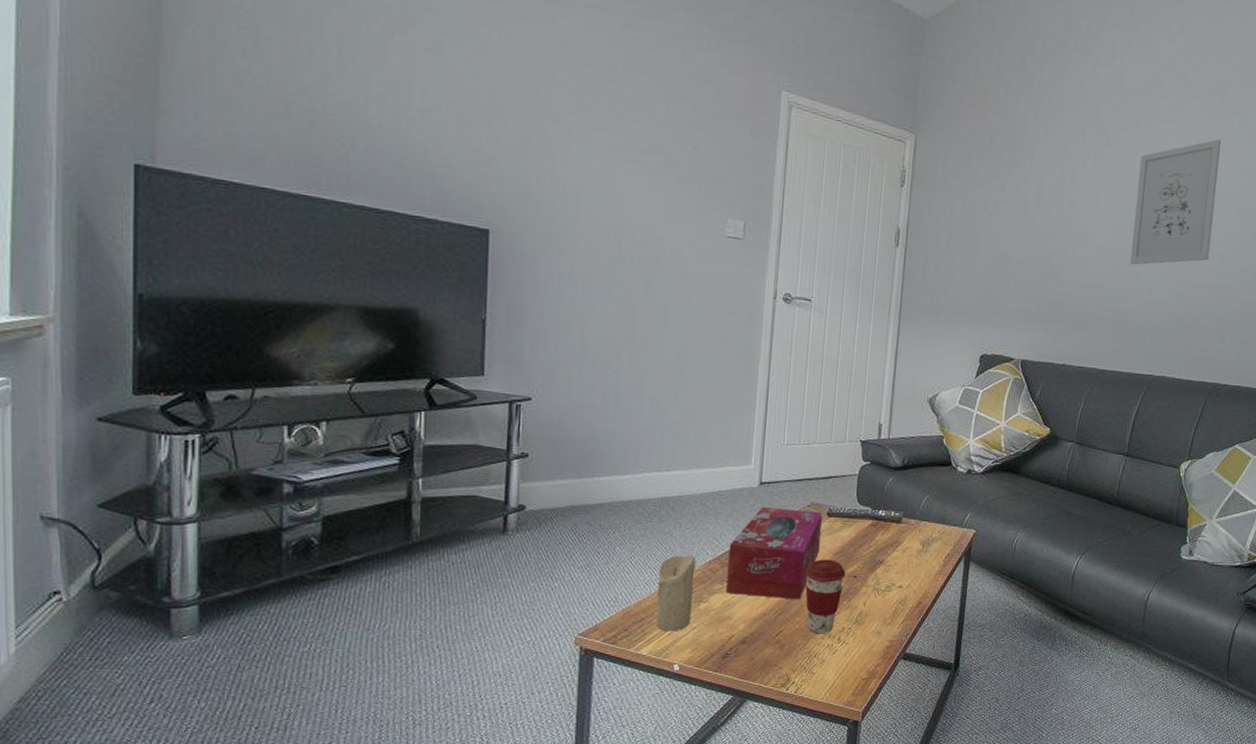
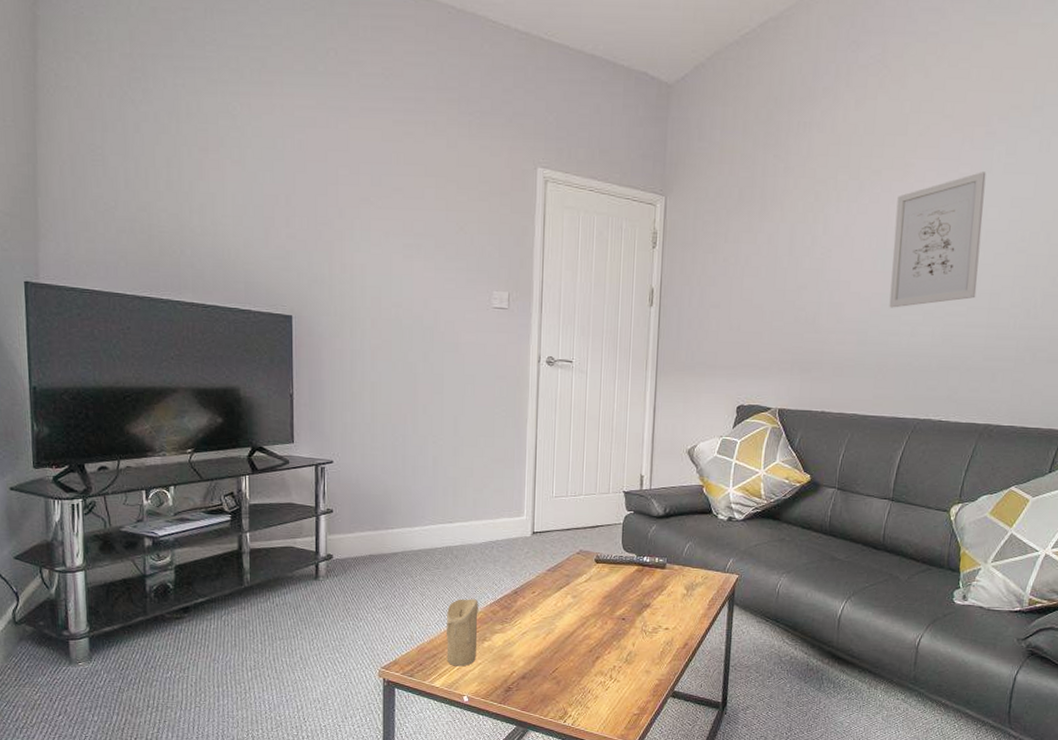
tissue box: present [726,506,822,600] -> none [506,554,591,640]
coffee cup: present [805,559,846,634] -> none [577,602,615,672]

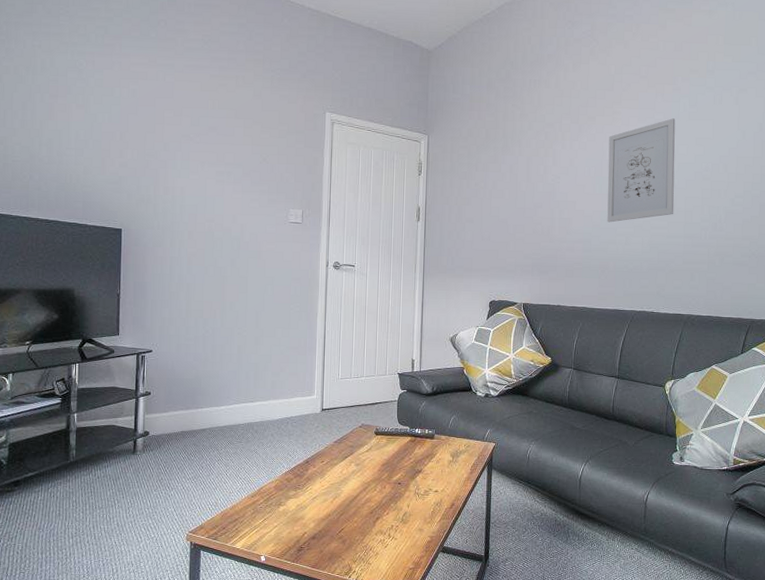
candle: present [446,598,478,667] -> none [246,468,275,529]

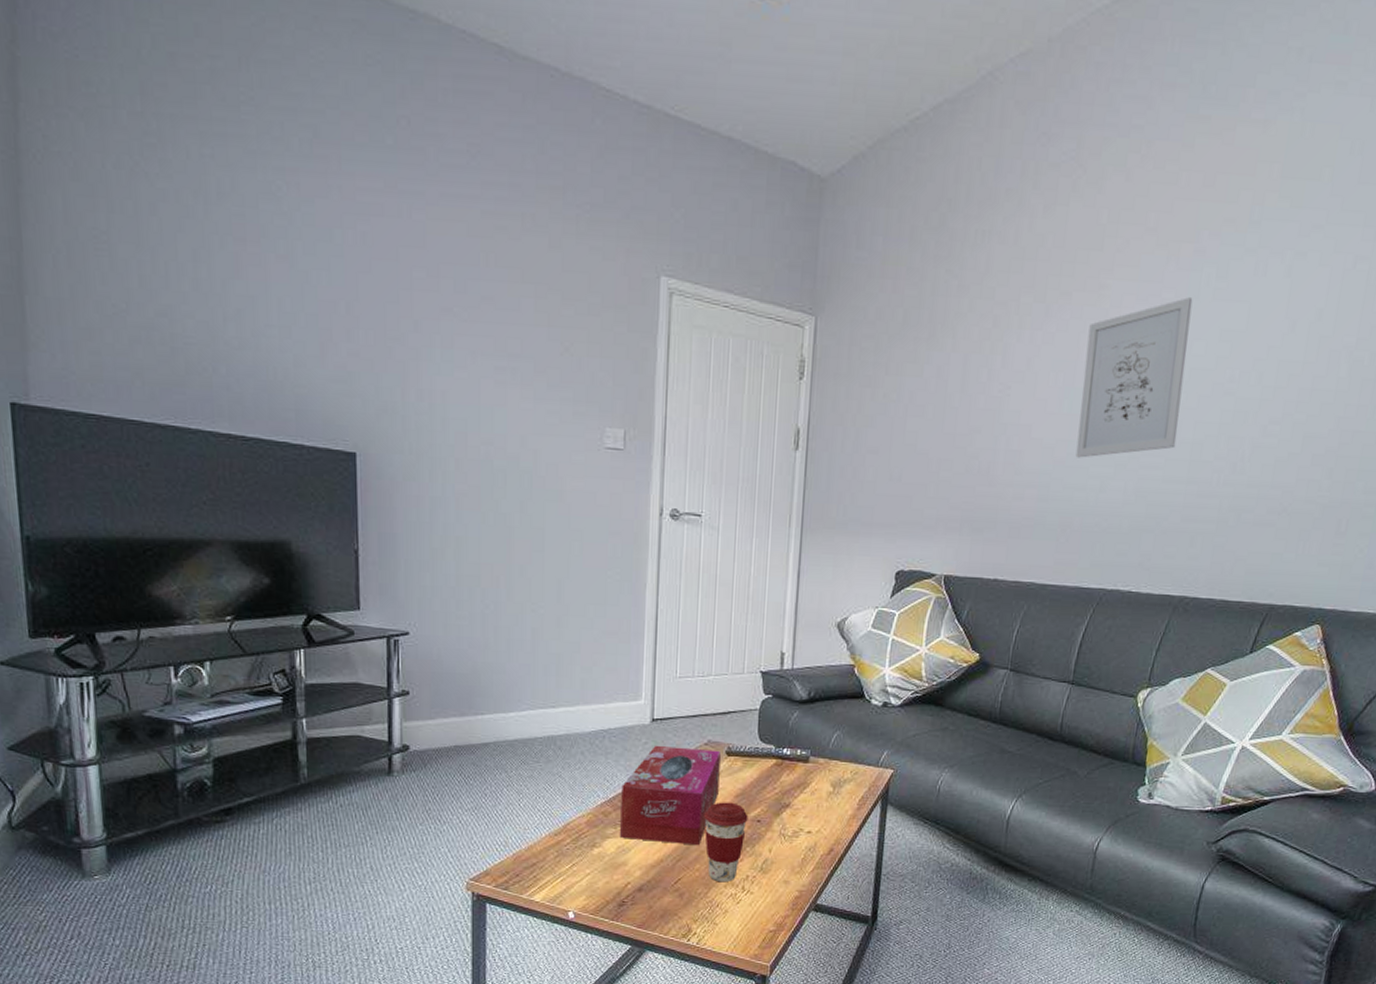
tissue box: none [299,428,371,503] -> present [620,745,721,846]
coffee cup: none [360,469,392,531] -> present [704,802,748,883]

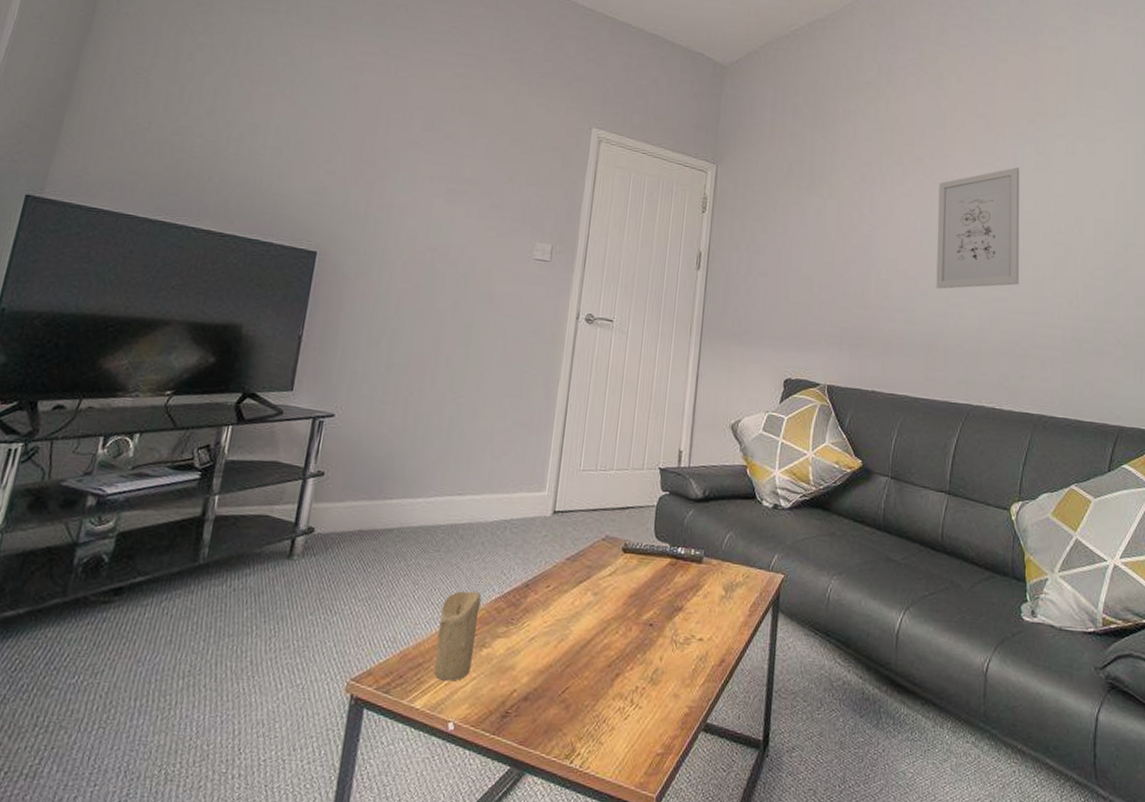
candle: none [548,797,587,878] -> present [433,590,481,681]
tissue box: present [620,745,721,846] -> none [511,538,617,650]
coffee cup: present [704,802,748,883] -> none [596,602,641,694]

